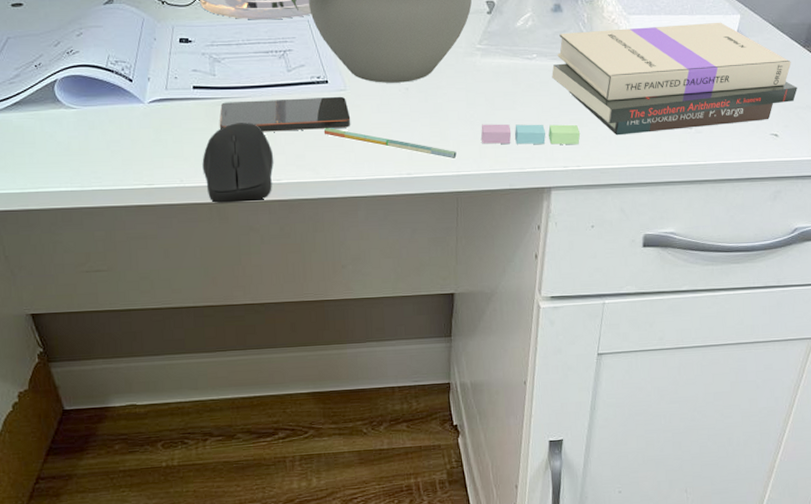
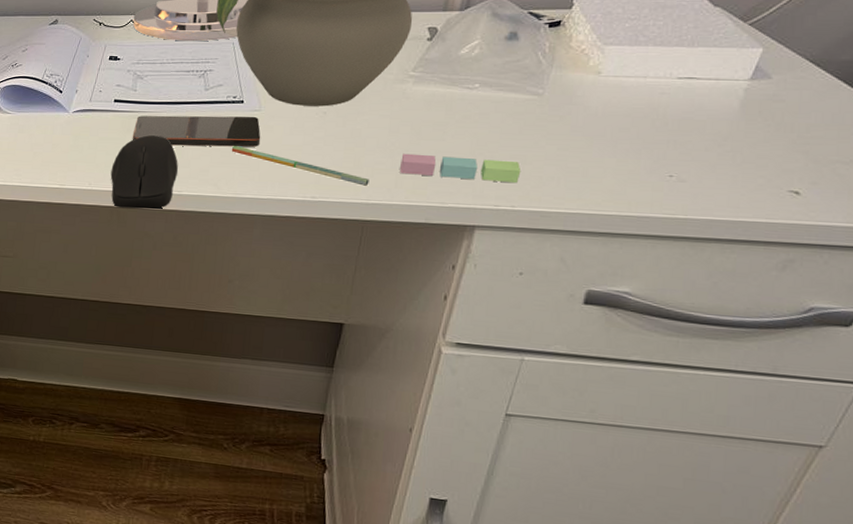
books: present [552,22,797,136] -> none [494,56,839,177]

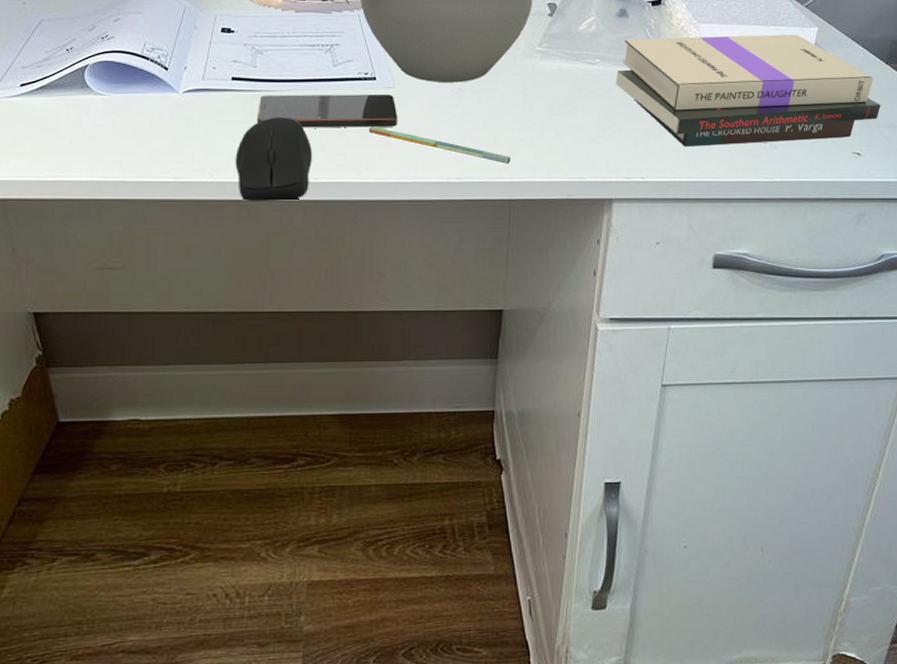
sticky notes: present [400,153,521,184] -> none [538,129,646,155]
books: none [494,56,839,177] -> present [615,34,881,147]

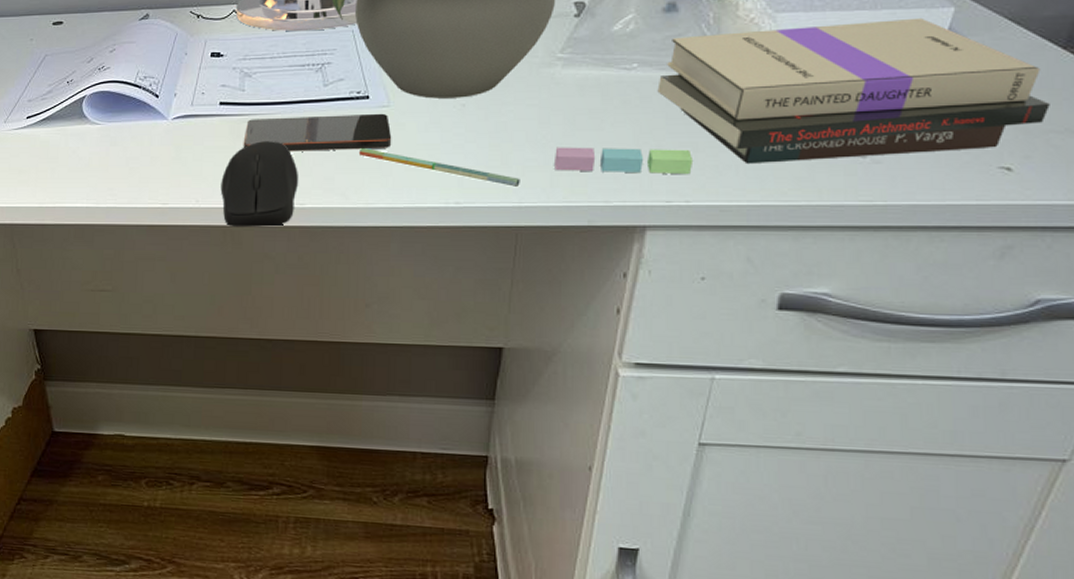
sticky notes: none [538,129,646,155] -> present [555,147,694,175]

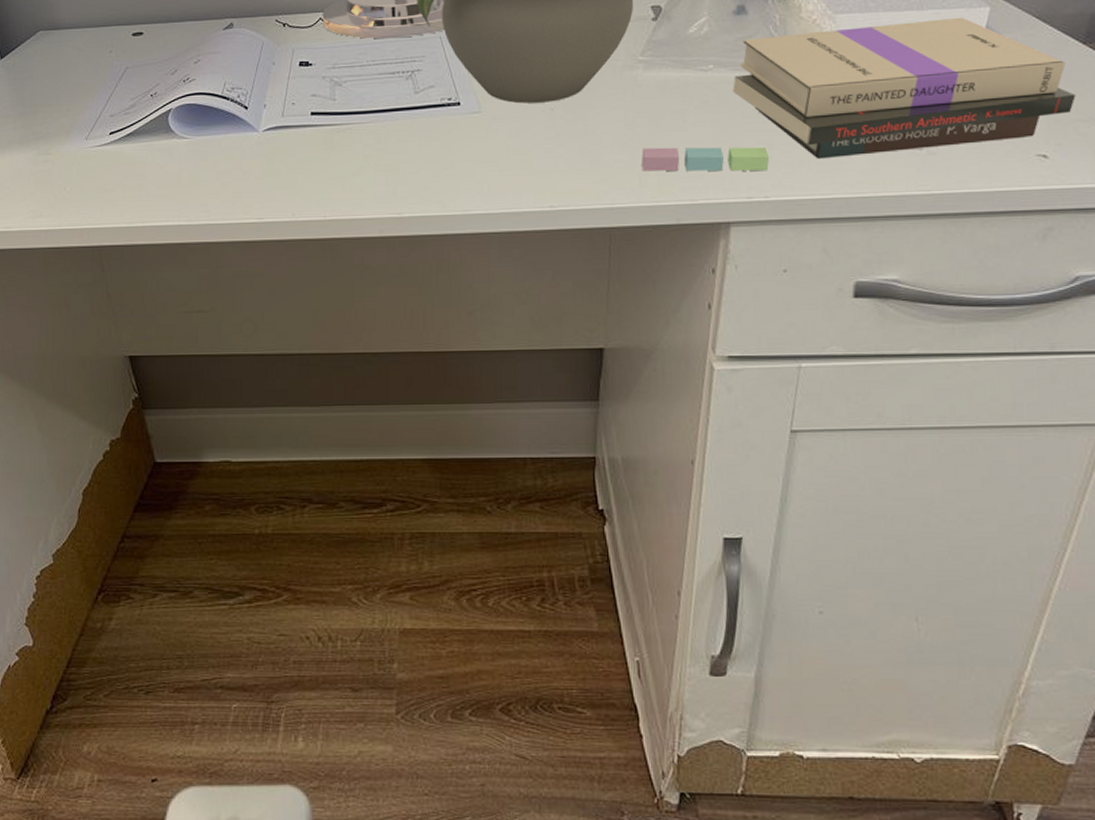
computer mouse: present [220,141,298,228] -> none [316,150,394,240]
phone: present [243,113,392,152] -> none [337,119,485,161]
pen: present [358,147,520,188] -> none [453,154,611,190]

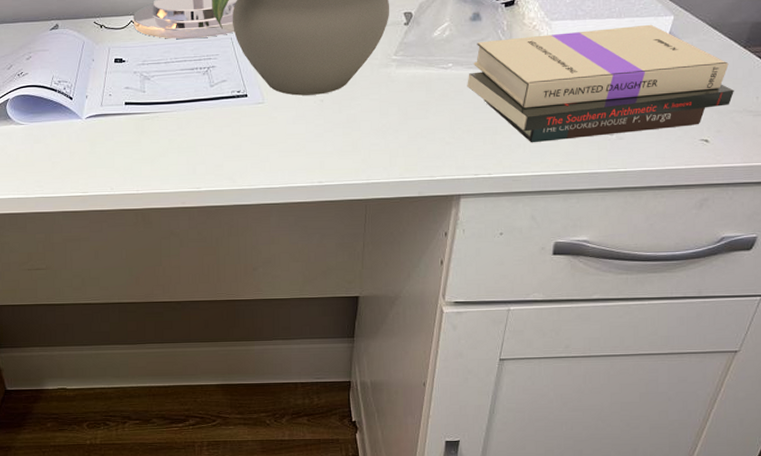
sticky notes: present [641,146,770,172] -> none [393,132,494,153]

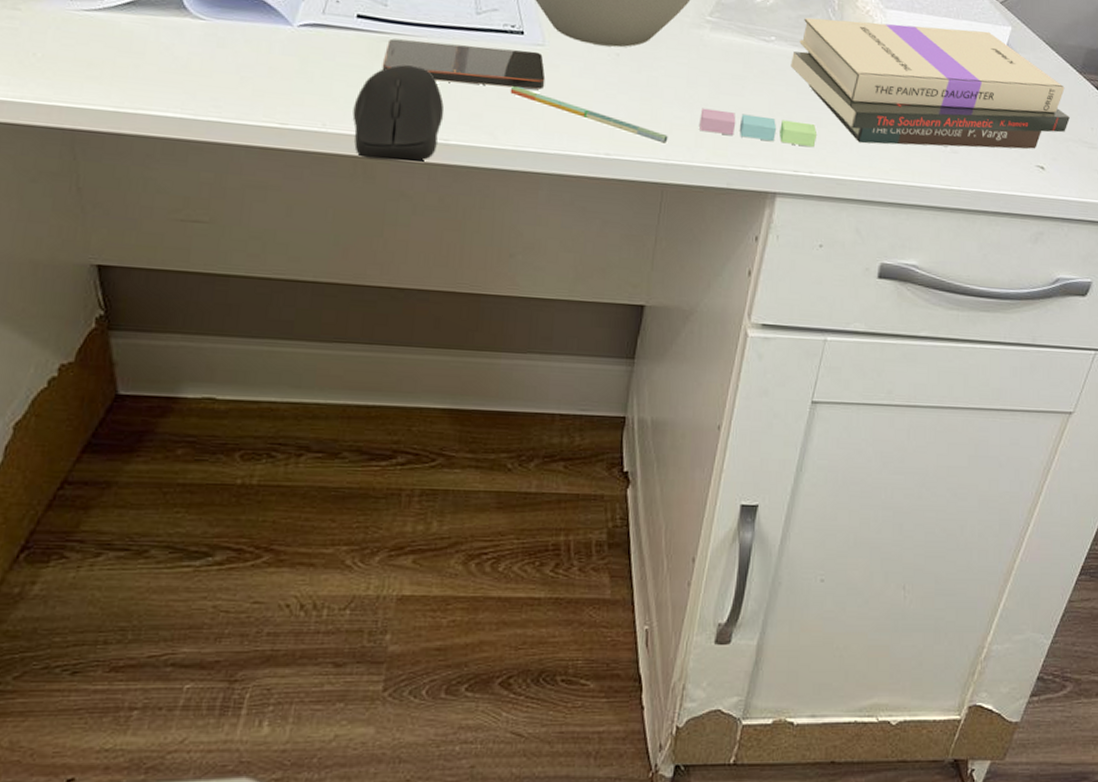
computer mouse: none [130,135,194,210] -> present [353,65,444,161]
phone: none [147,109,267,144] -> present [382,39,546,90]
pen: none [241,138,367,168] -> present [510,85,668,145]
sticky notes: none [393,132,494,153] -> present [700,108,818,148]

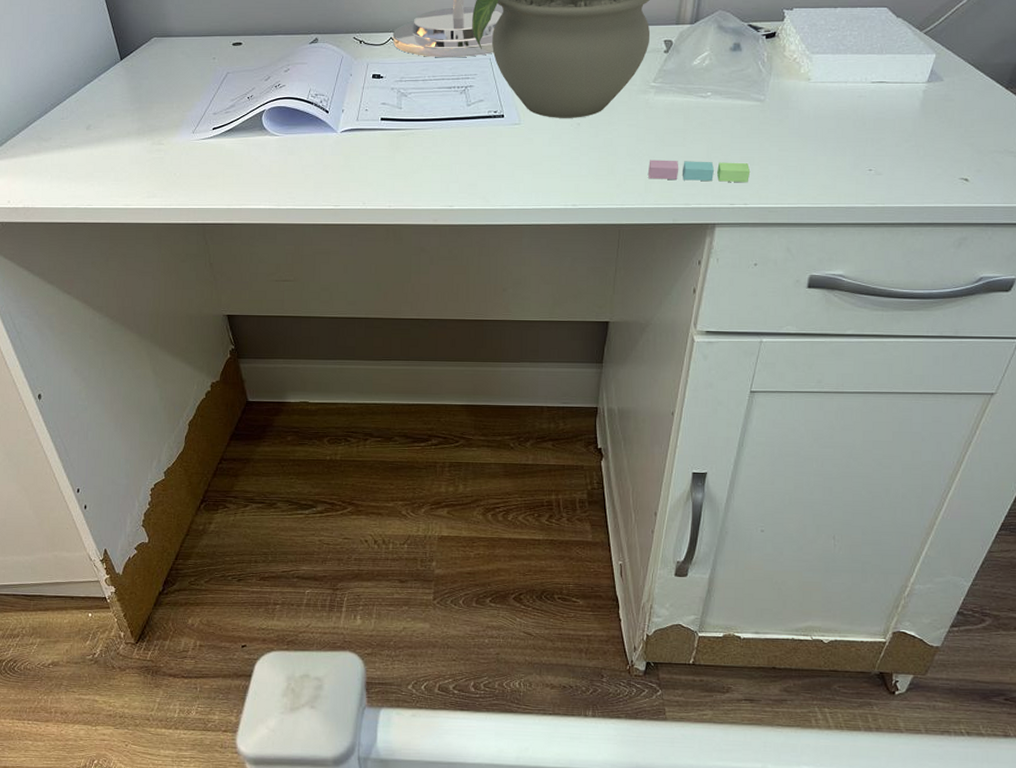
computer mouse: present [353,65,444,161] -> none [383,152,447,226]
phone: present [382,39,546,90] -> none [401,130,523,161]
pen: present [510,85,668,145] -> none [496,158,622,193]
books: present [790,17,1070,149] -> none [725,61,995,175]

